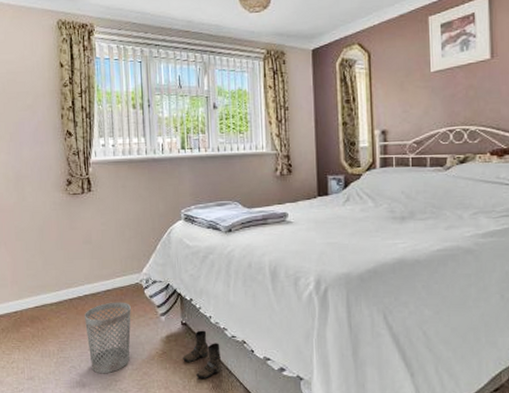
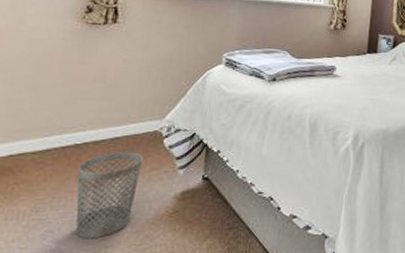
boots: present [183,330,222,378] -> none [197,185,244,240]

